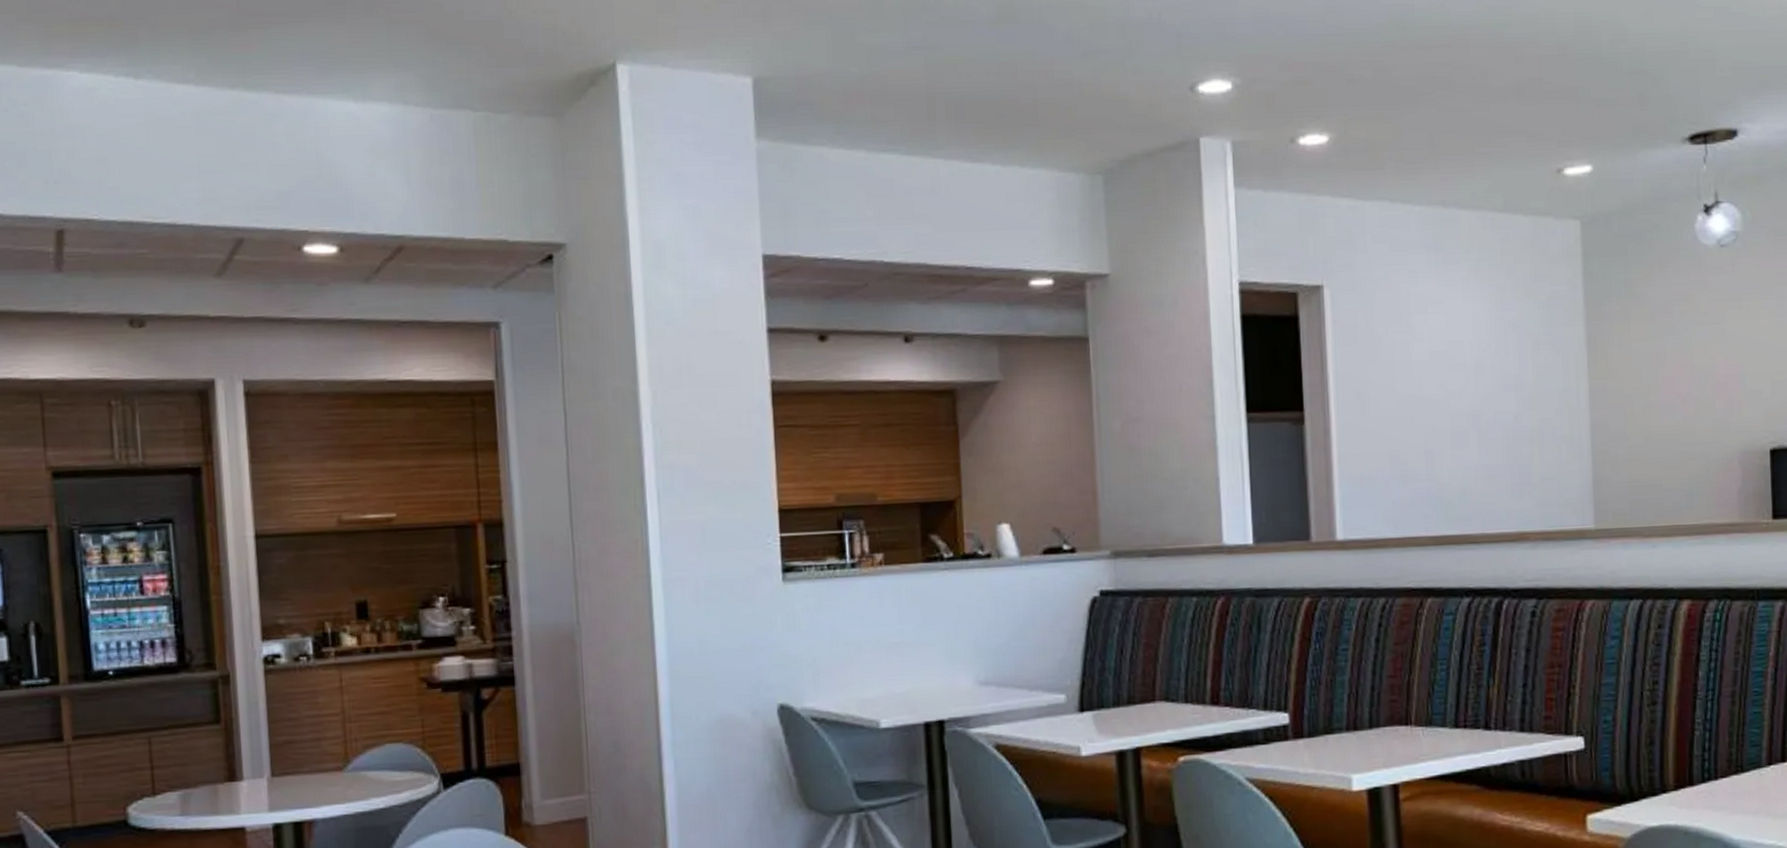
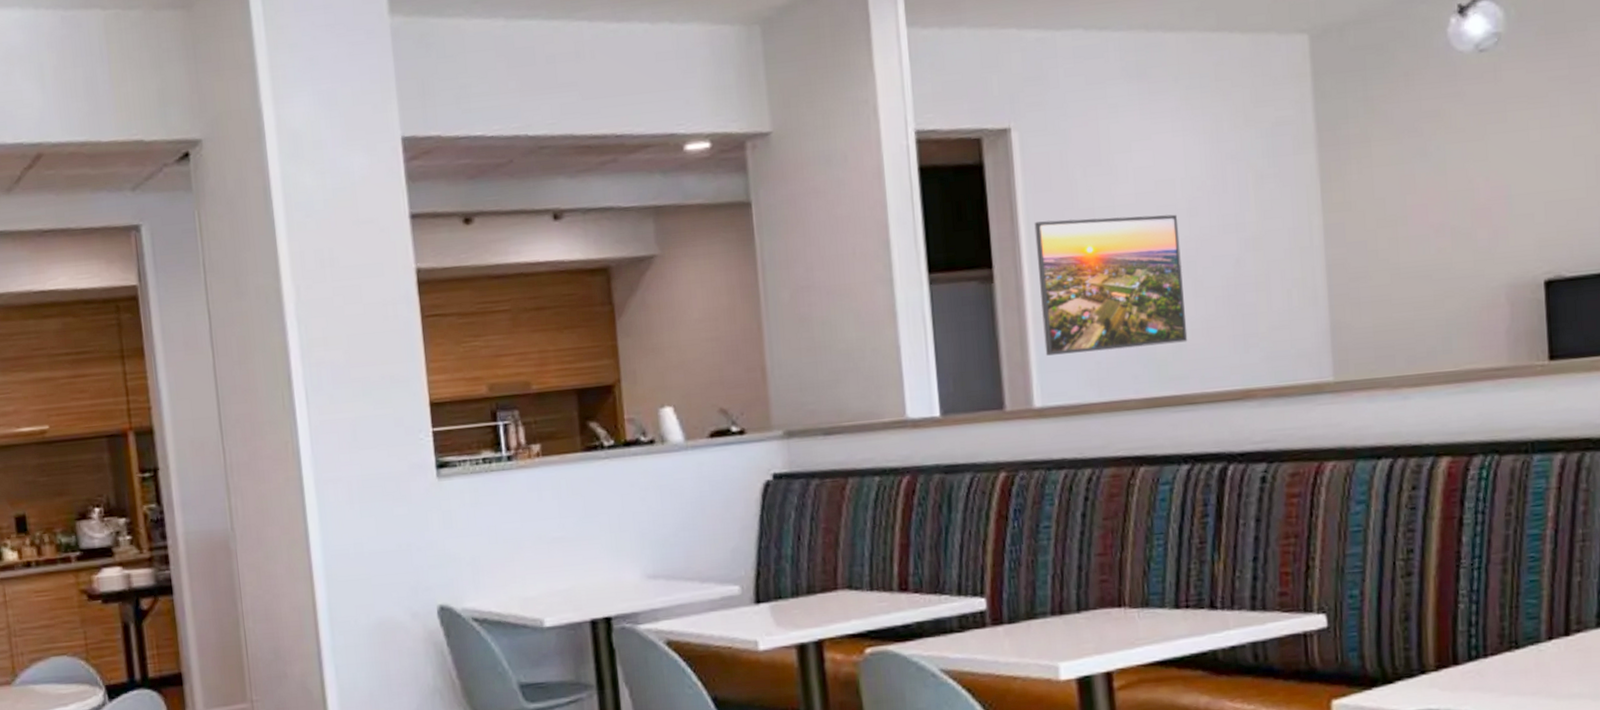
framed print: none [1341,371,1472,493] -> present [1034,214,1188,356]

